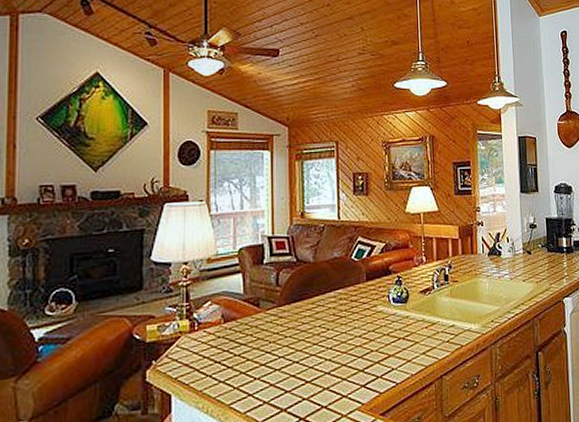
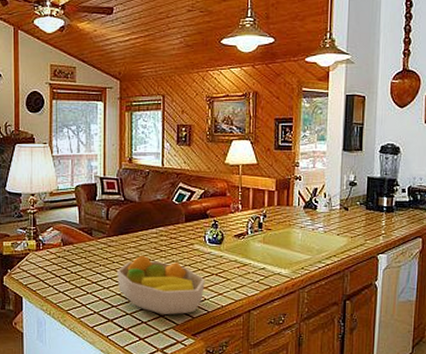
fruit bowl: none [290,324,392,395] -> present [117,255,205,316]

